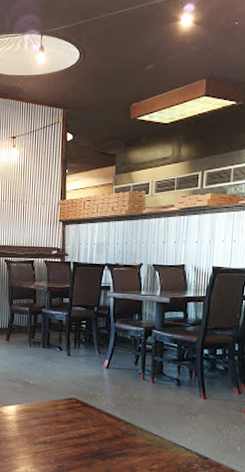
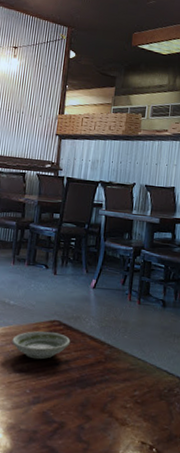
saucer: none [34,408,88,433] -> present [12,331,71,360]

